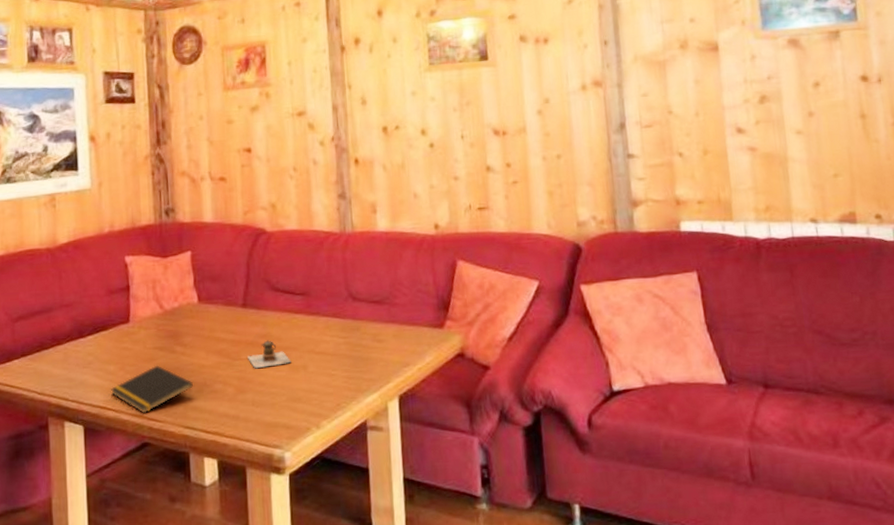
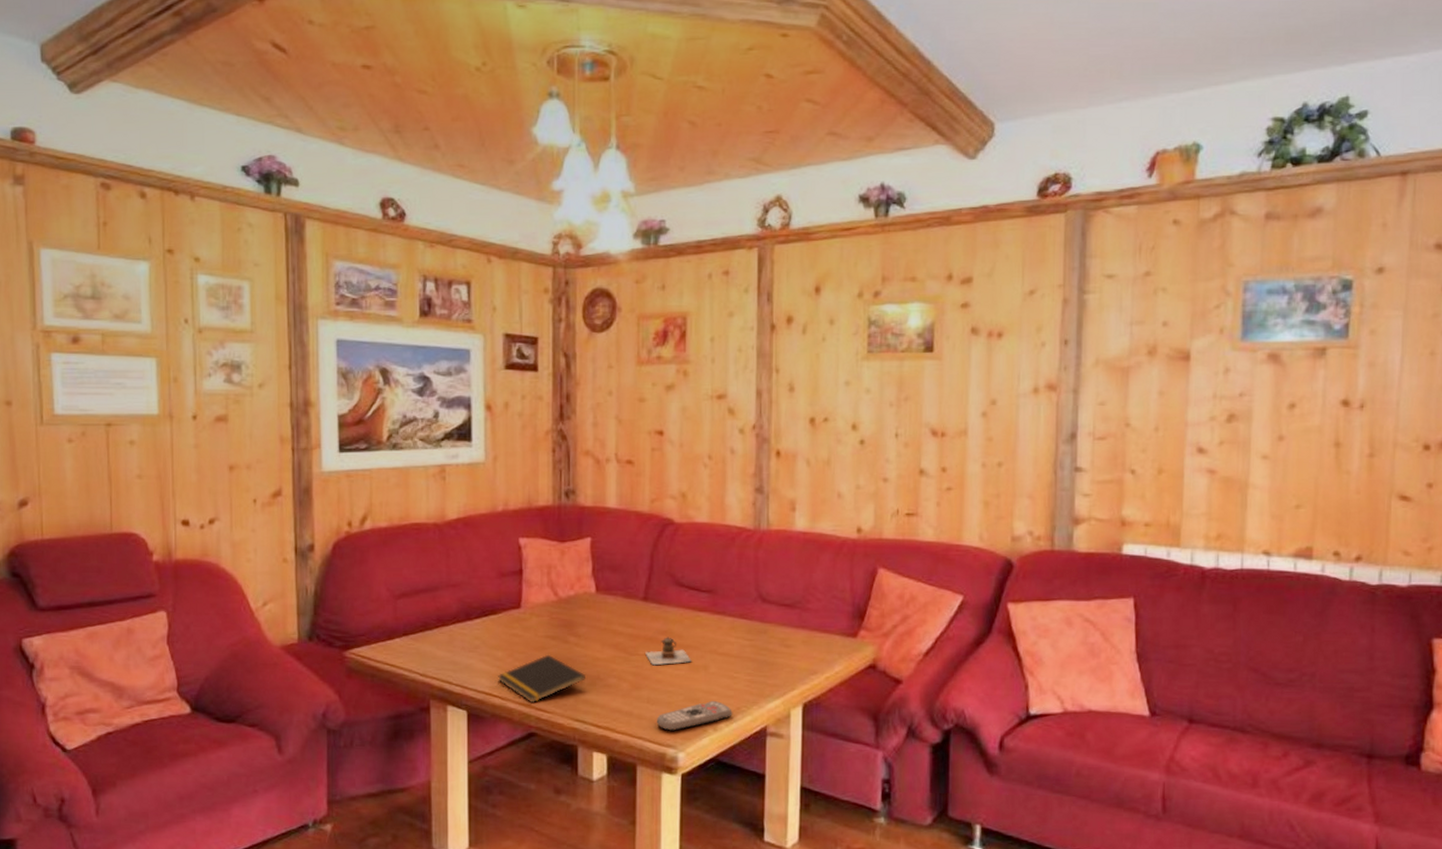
remote control: none [262,398,333,432] -> present [656,700,732,731]

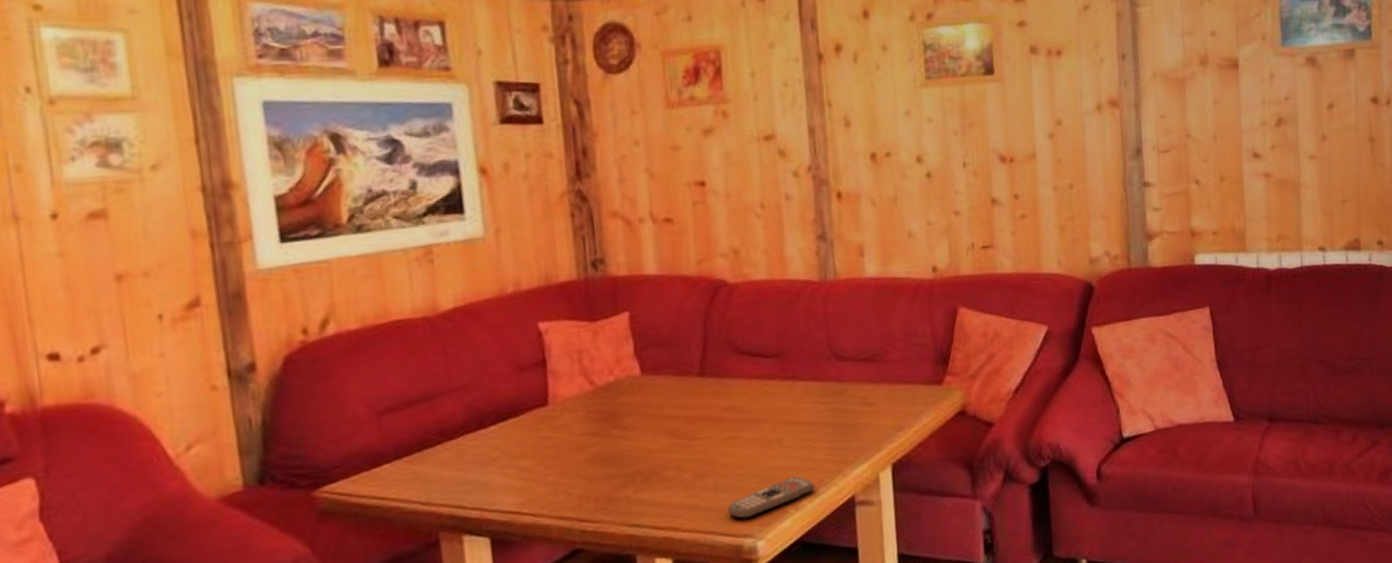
notepad: present [498,654,585,704] -> none [526,454,638,515]
teapot: present [645,637,692,666] -> none [707,413,763,449]

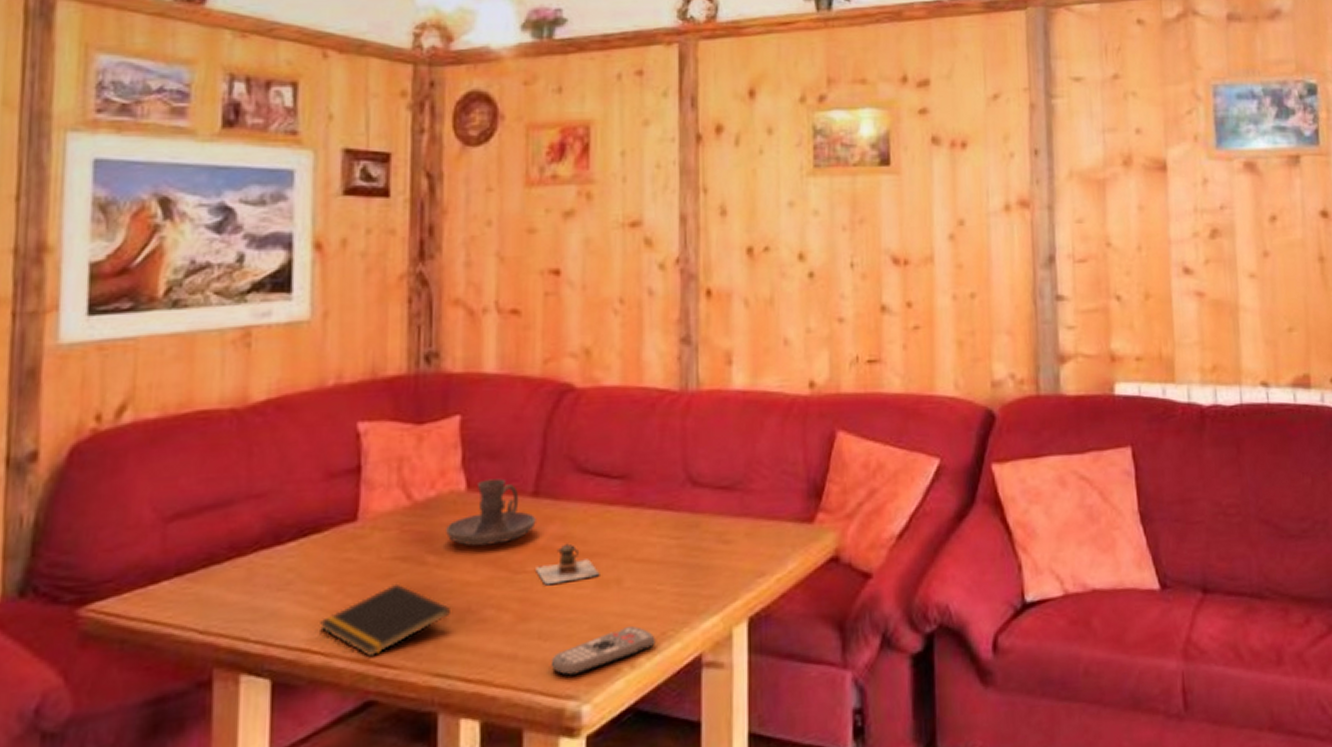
notepad: none [526,454,638,515] -> present [320,583,450,658]
candle holder: none [626,363,704,420] -> present [446,478,536,546]
teapot: none [707,413,763,449] -> present [536,543,600,586]

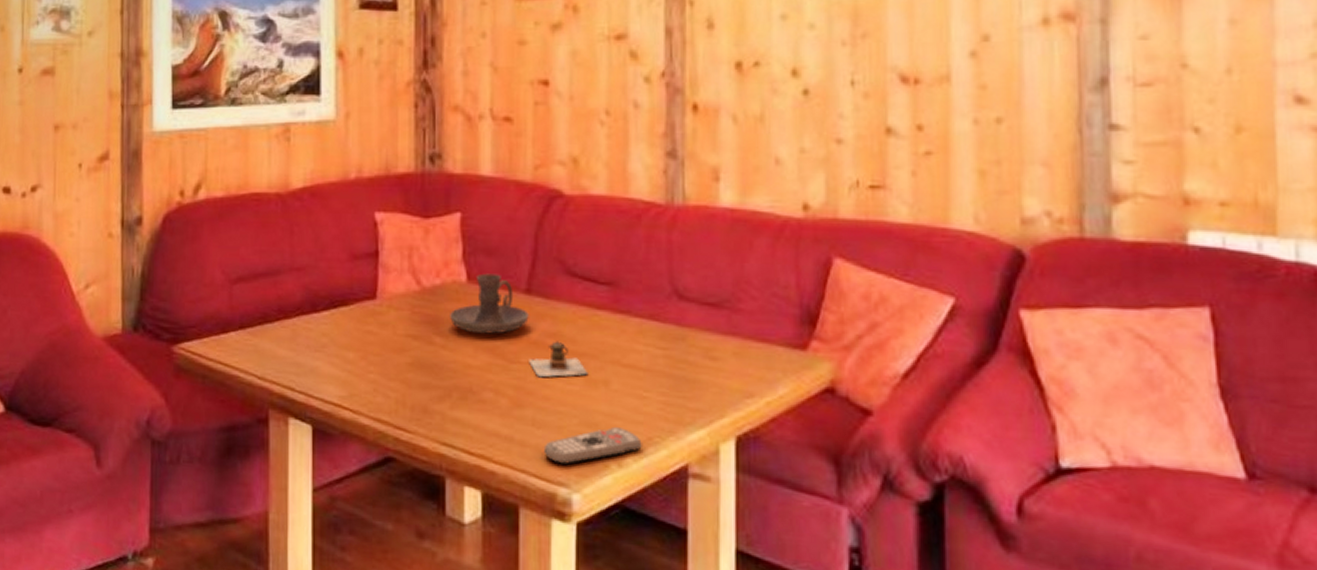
notepad: present [320,583,450,658] -> none [349,358,454,420]

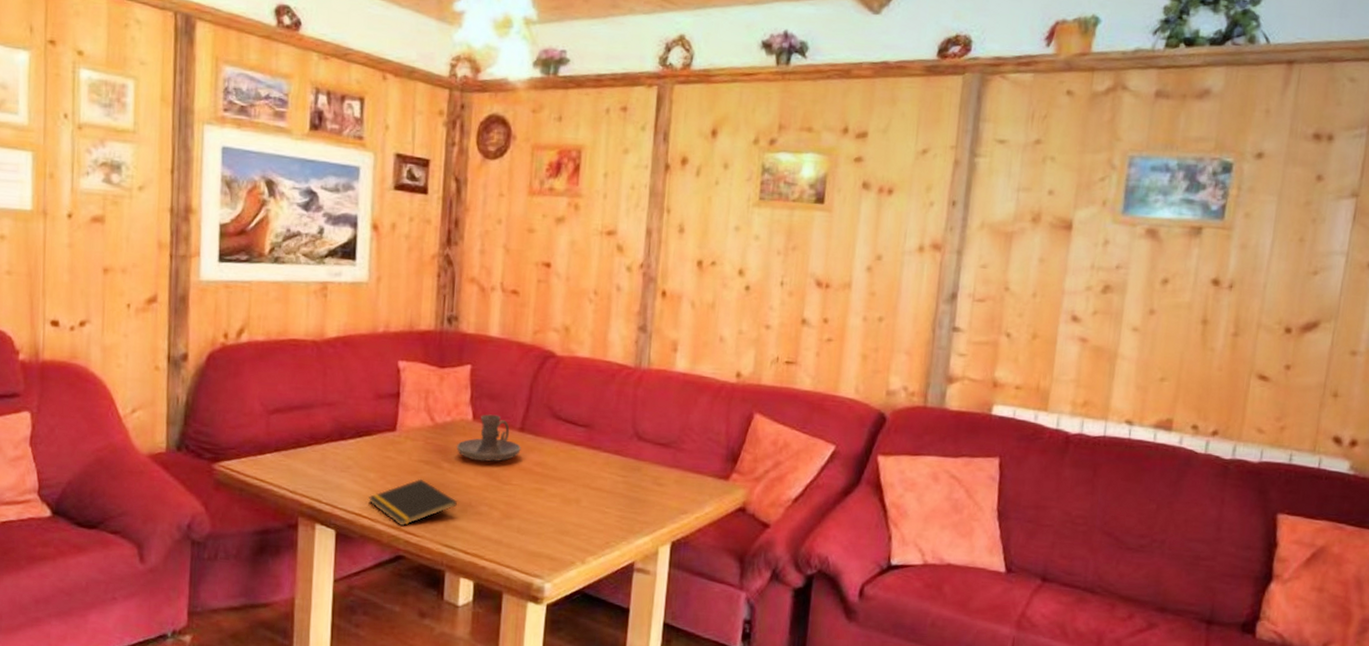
notepad: none [349,358,454,420] -> present [369,478,457,527]
teapot: present [529,341,589,378] -> none [518,468,565,496]
remote control: present [543,426,642,465] -> none [525,533,601,562]

